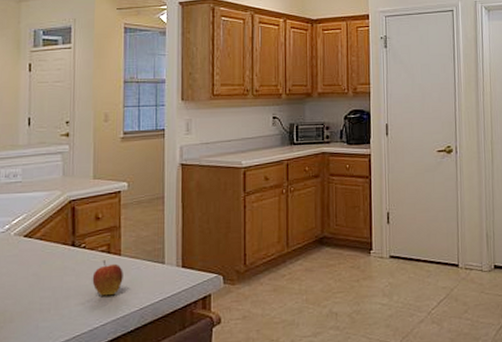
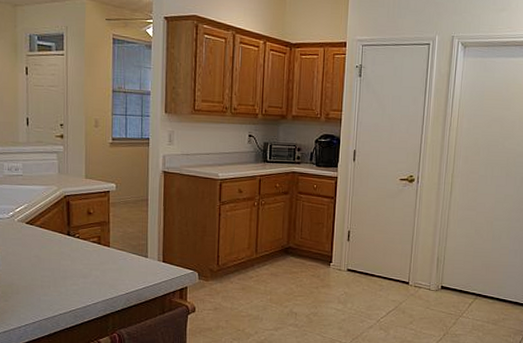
fruit: present [92,260,123,296] -> none [85,249,112,280]

